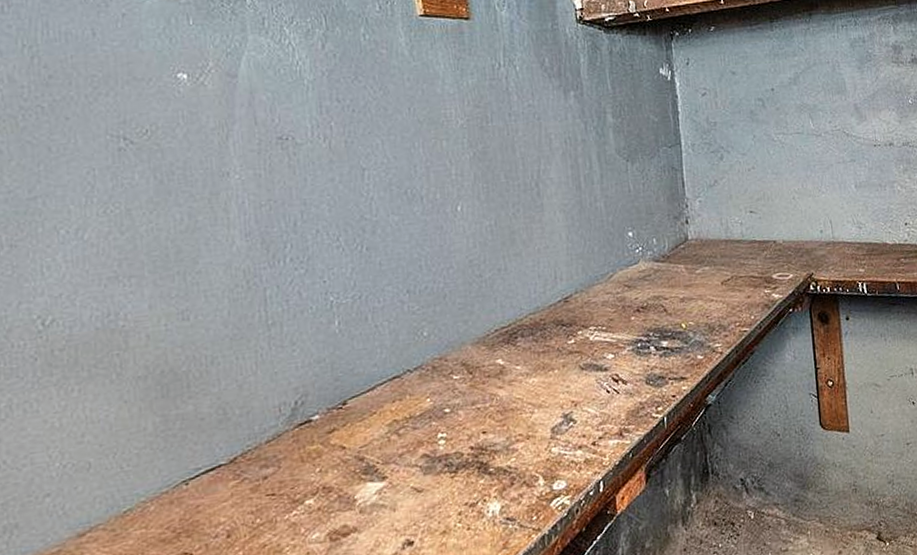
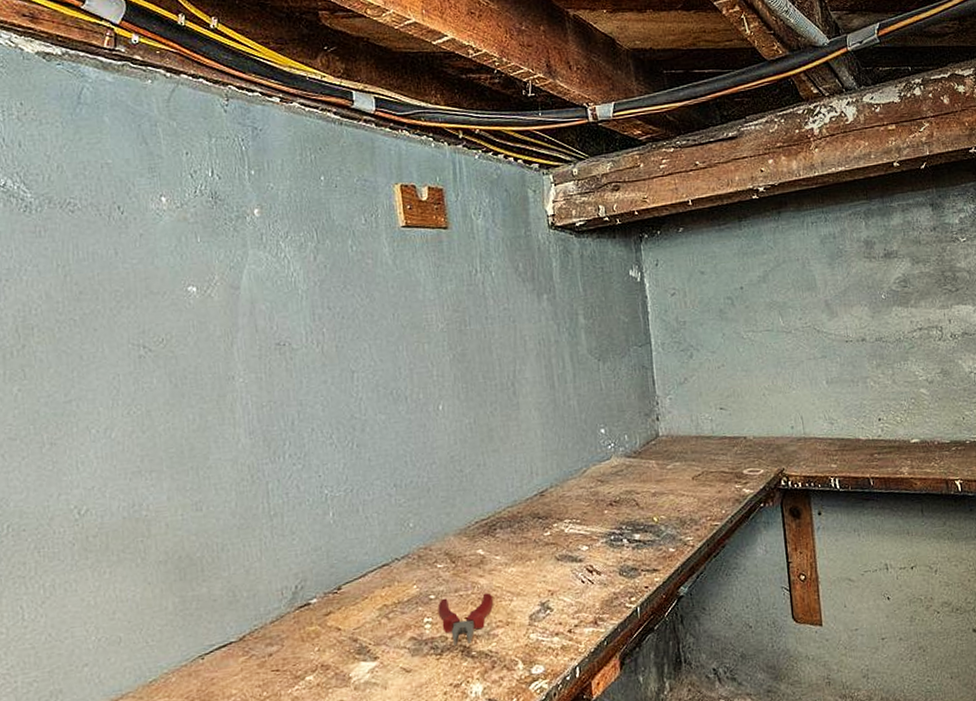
pliers: none [453,405,514,462] -> present [437,593,494,645]

